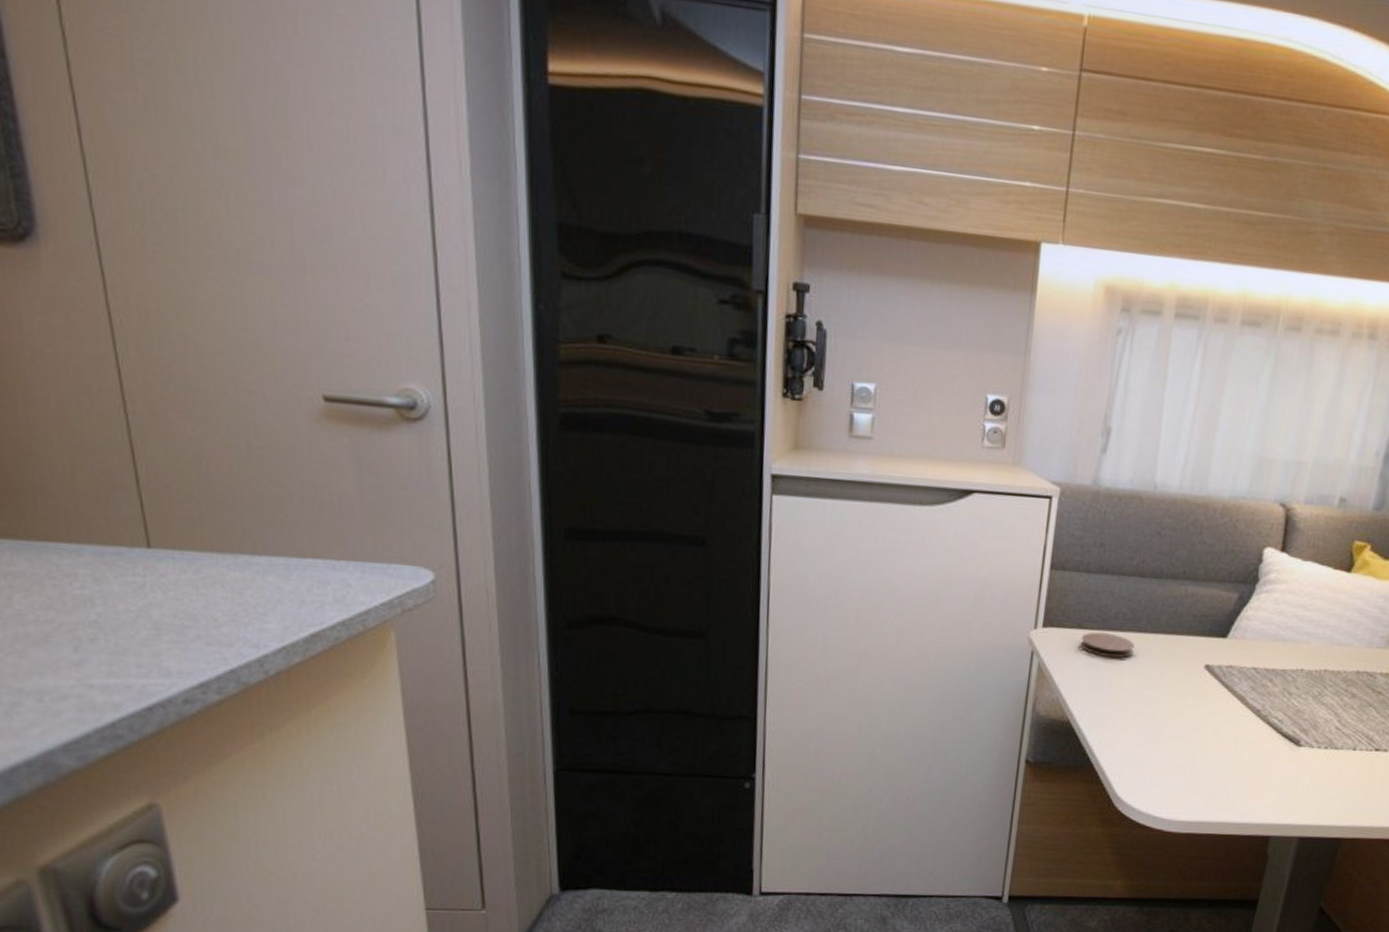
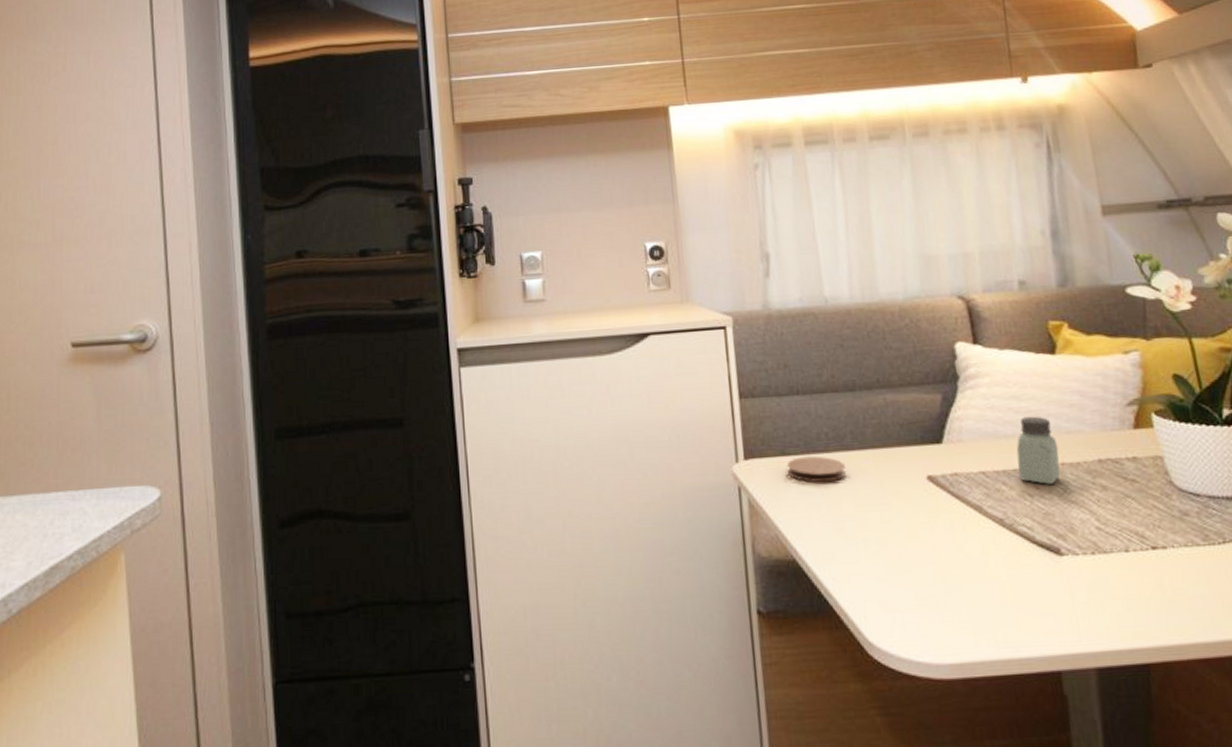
saltshaker: none [1284,624,1327,687] -> present [1016,416,1061,485]

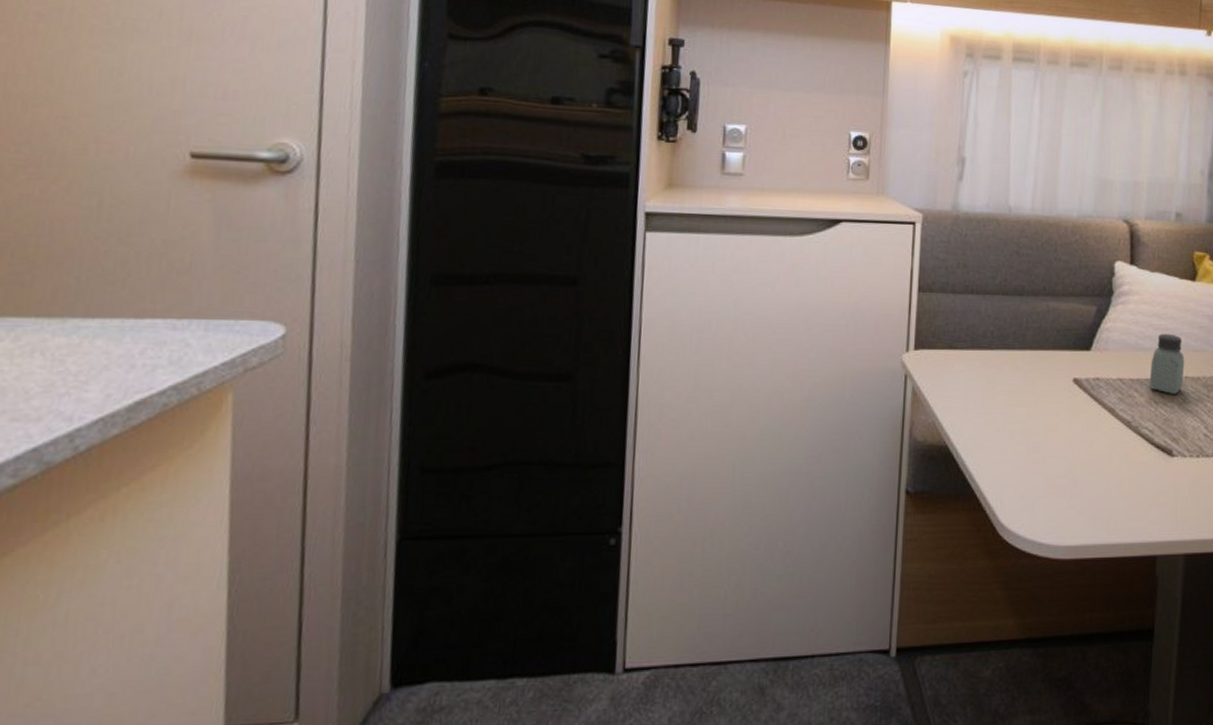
coaster: present [786,456,846,483] -> none [952,351,1004,377]

